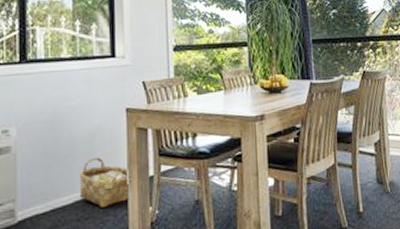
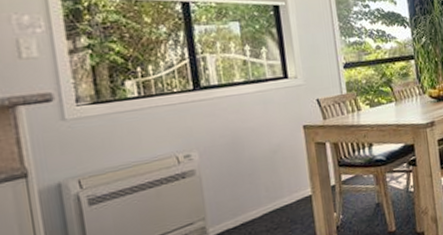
woven basket: present [79,157,131,208] -> none [264,172,316,218]

